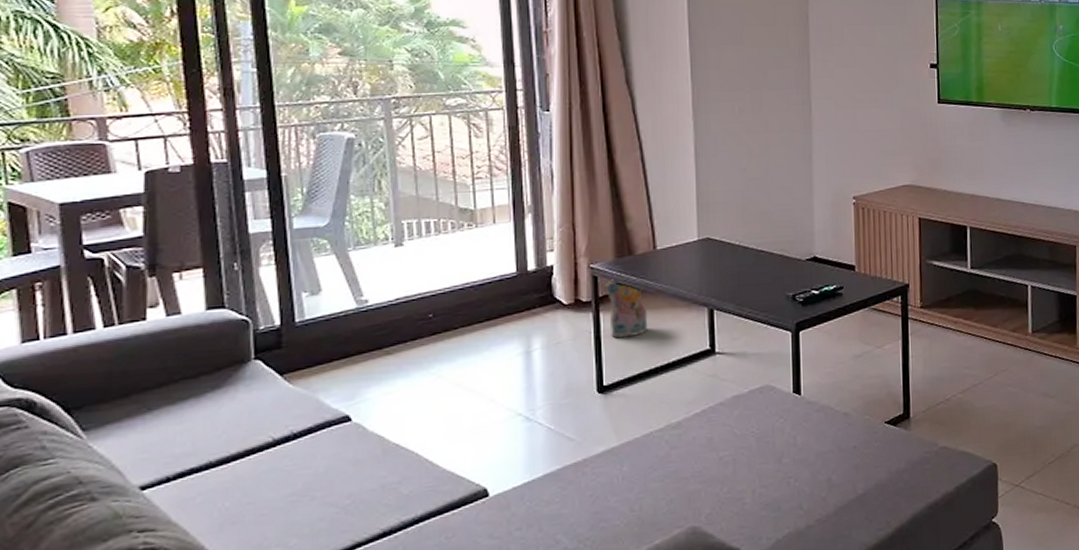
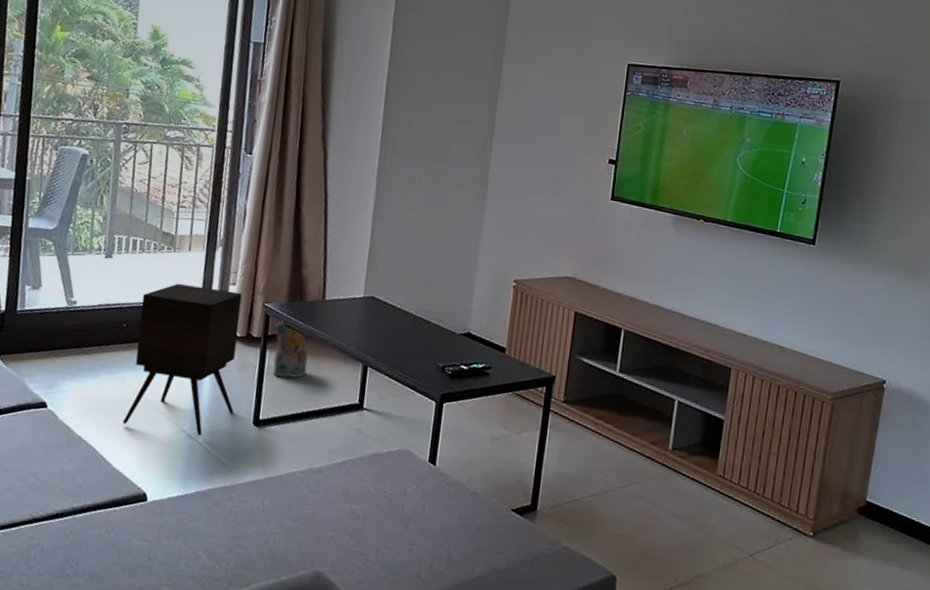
side table: none [446,258,573,421] -> present [122,283,242,436]

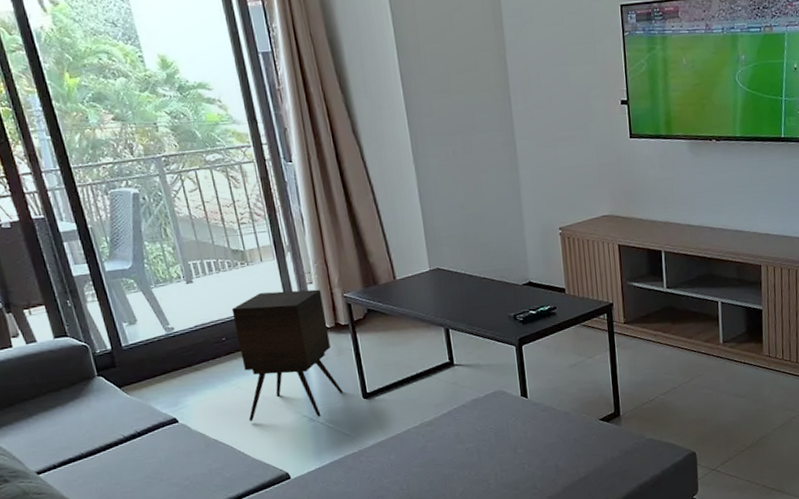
plush toy: present [273,321,309,378] -> none [357,306,397,355]

